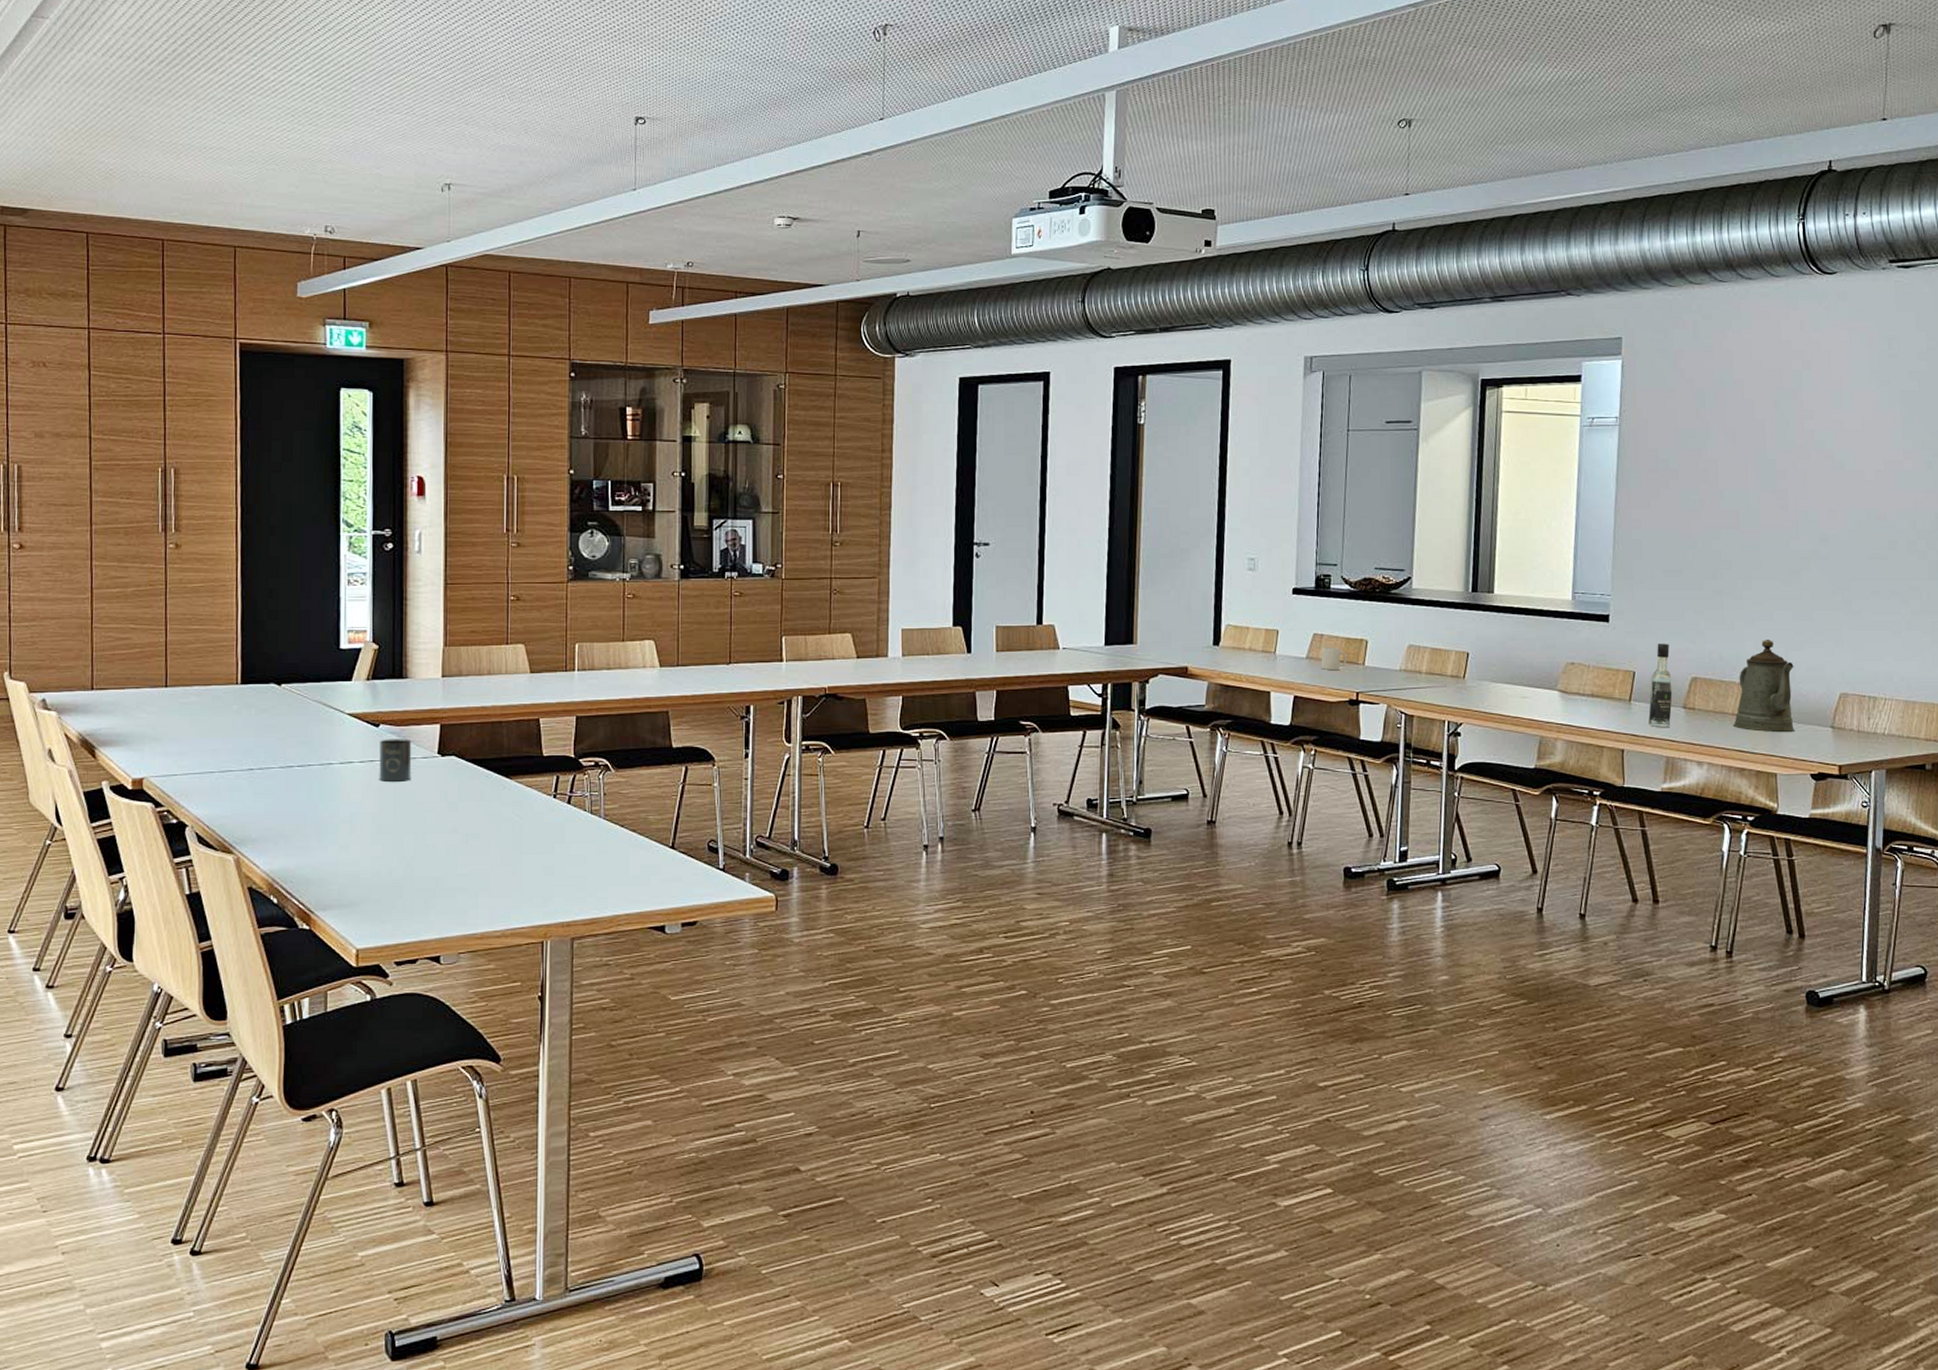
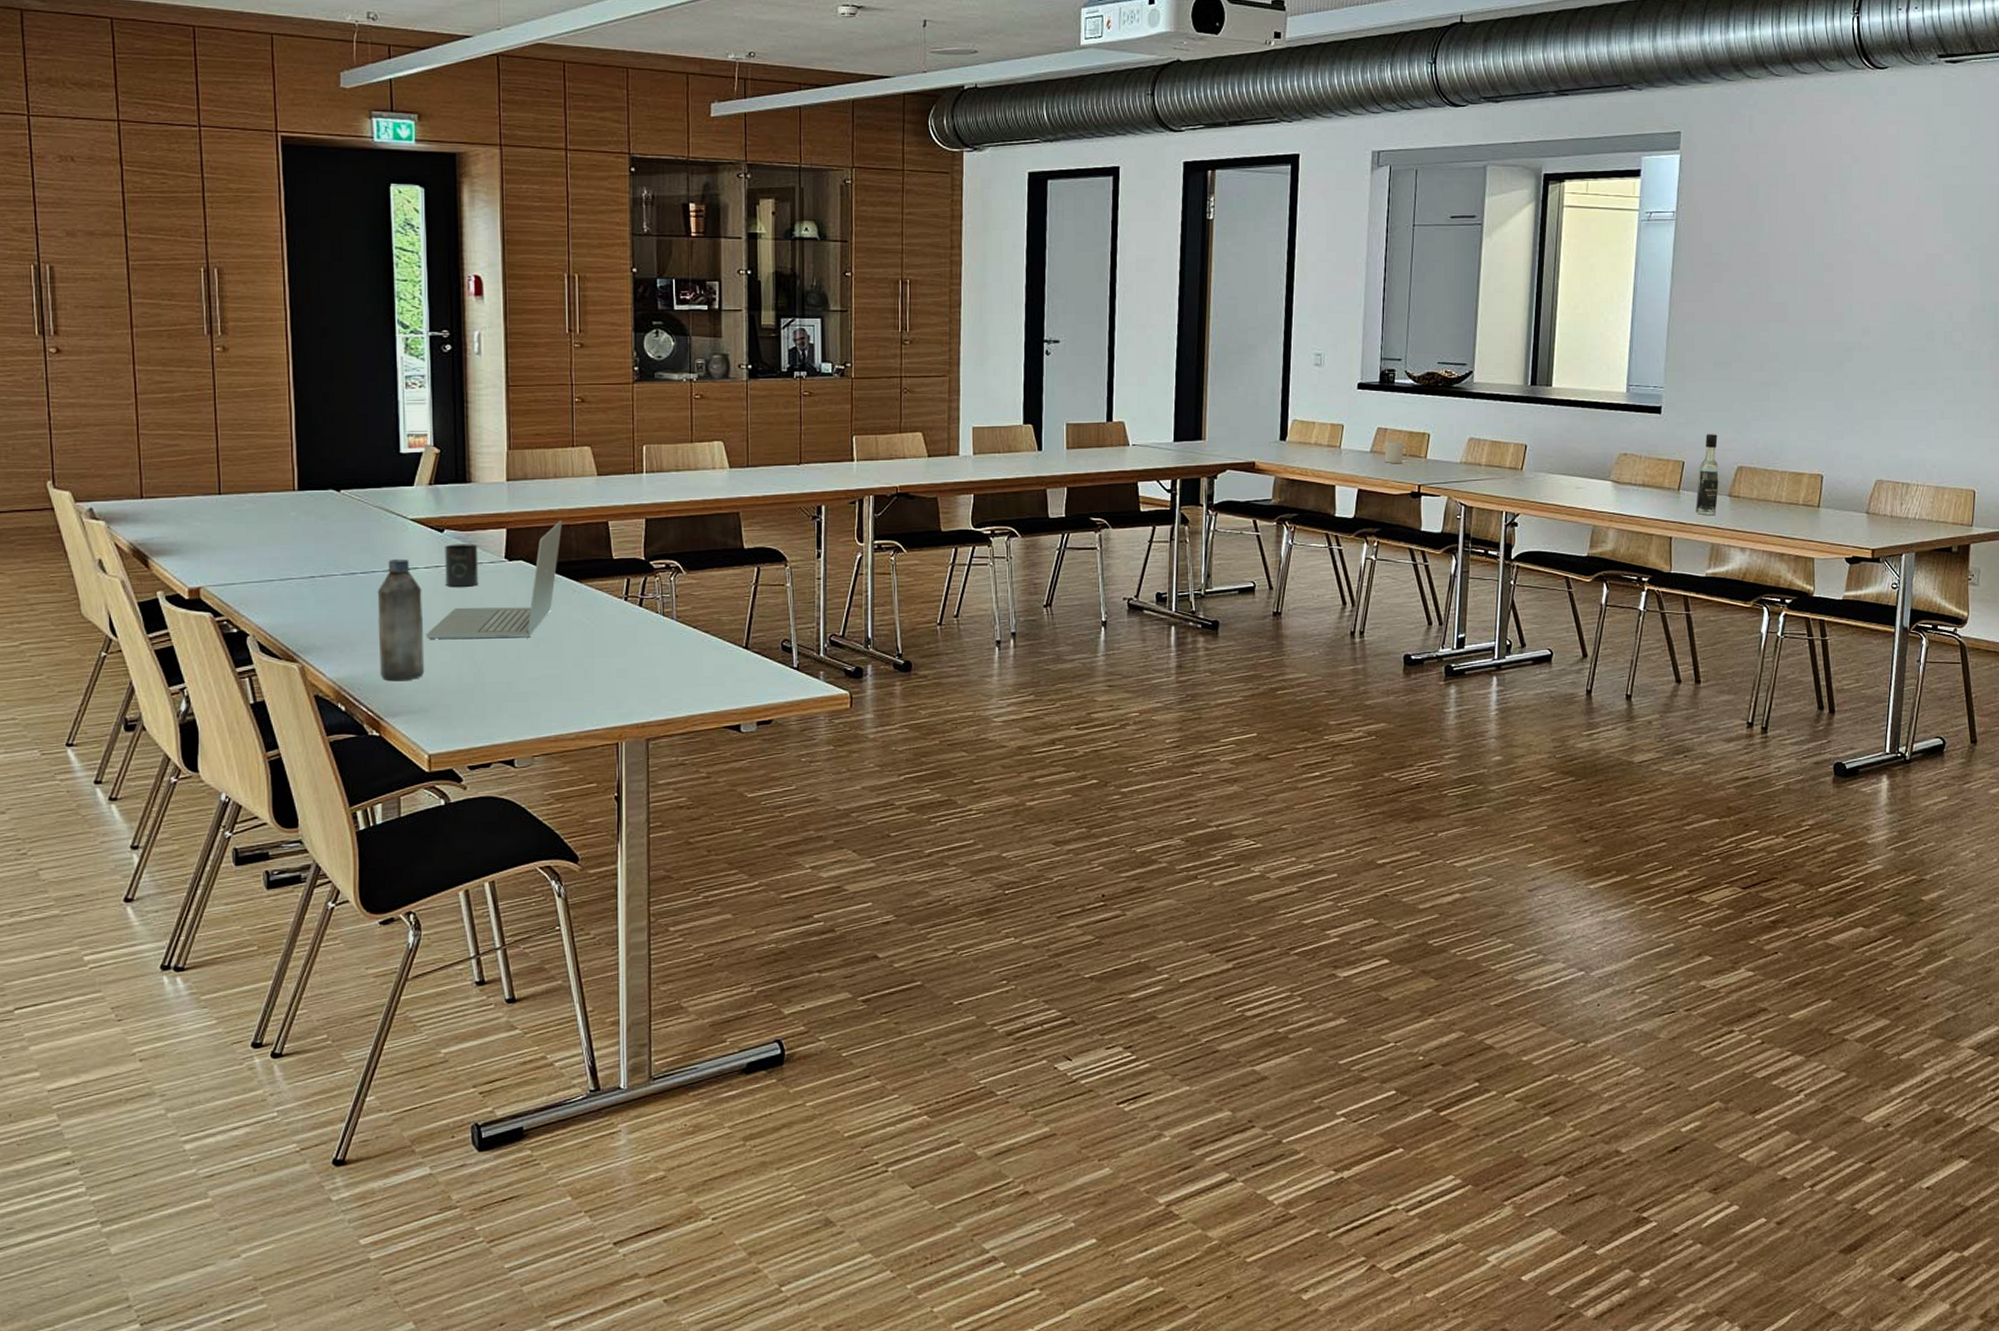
water bottle: none [312,752,357,875] -> present [377,558,425,682]
laptop: none [358,717,495,834] -> present [426,521,563,639]
coffee pot: present [1733,640,1794,733] -> none [1775,429,1834,519]

